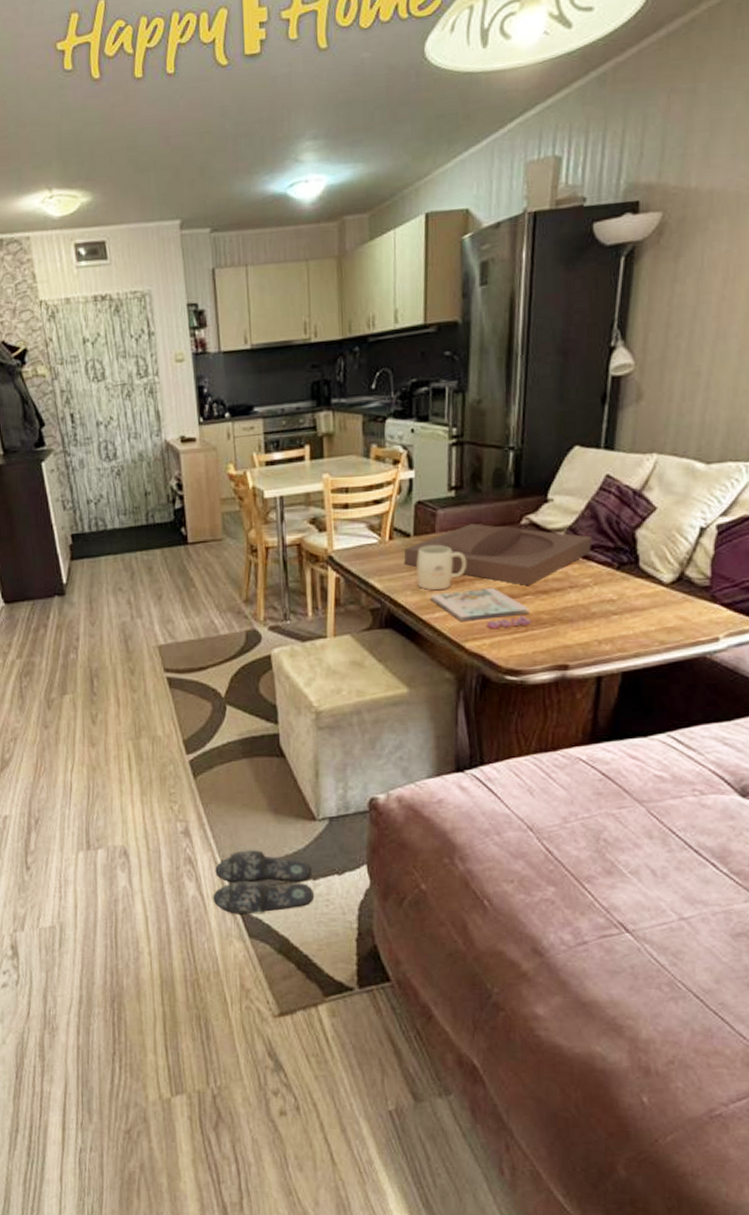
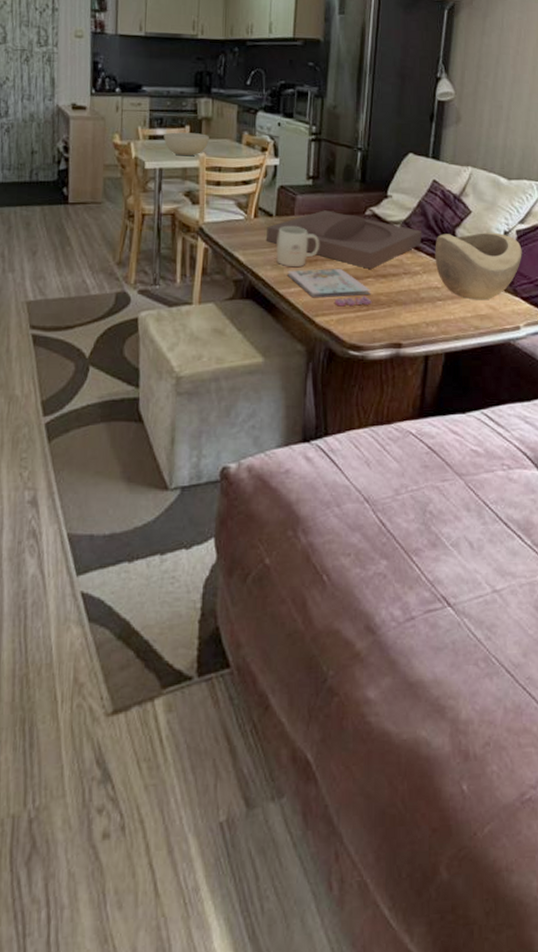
slippers: present [212,849,313,914] -> none [54,520,160,595]
bowl: none [282,452,332,480] -> present [164,132,209,156]
decorative bowl: none [608,529,724,611] -> present [435,232,522,300]

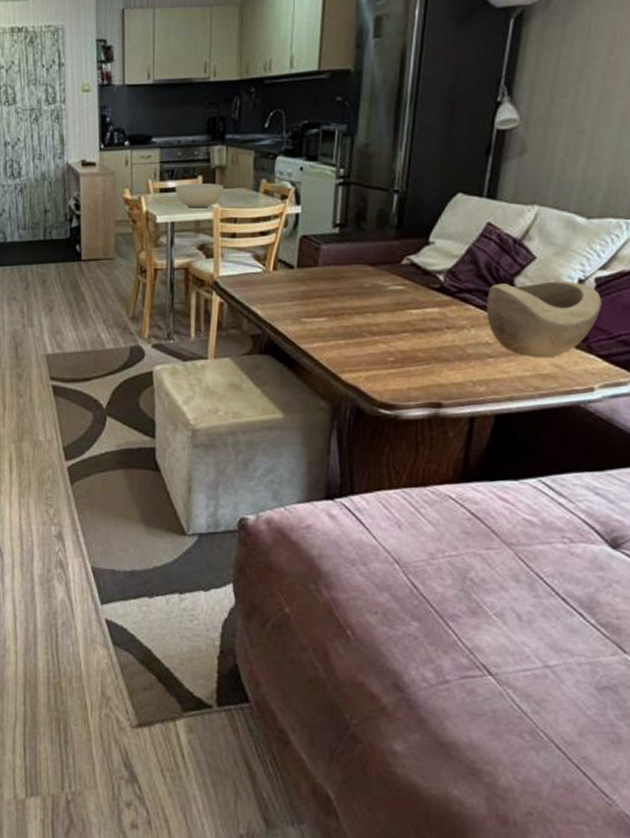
tray: present [267,210,422,269] -> none [287,260,472,323]
mug: present [276,226,319,268] -> none [298,278,346,322]
magazine: present [287,268,372,307] -> none [310,322,407,363]

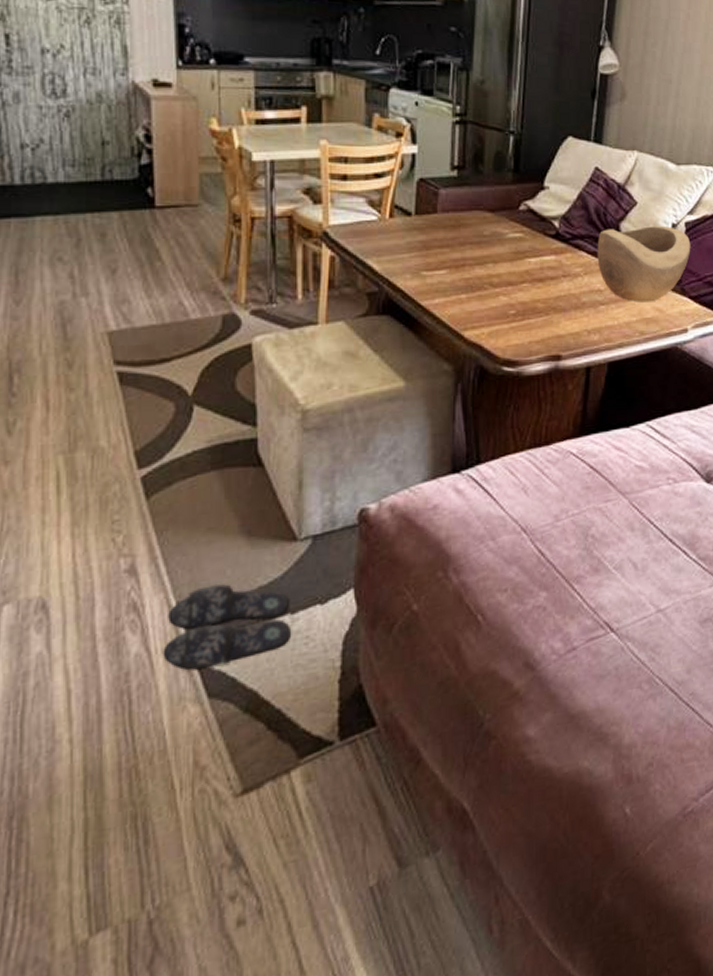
slippers: none [80,558,179,623] -> present [163,583,290,670]
bowl: present [175,183,223,208] -> none [274,114,331,145]

